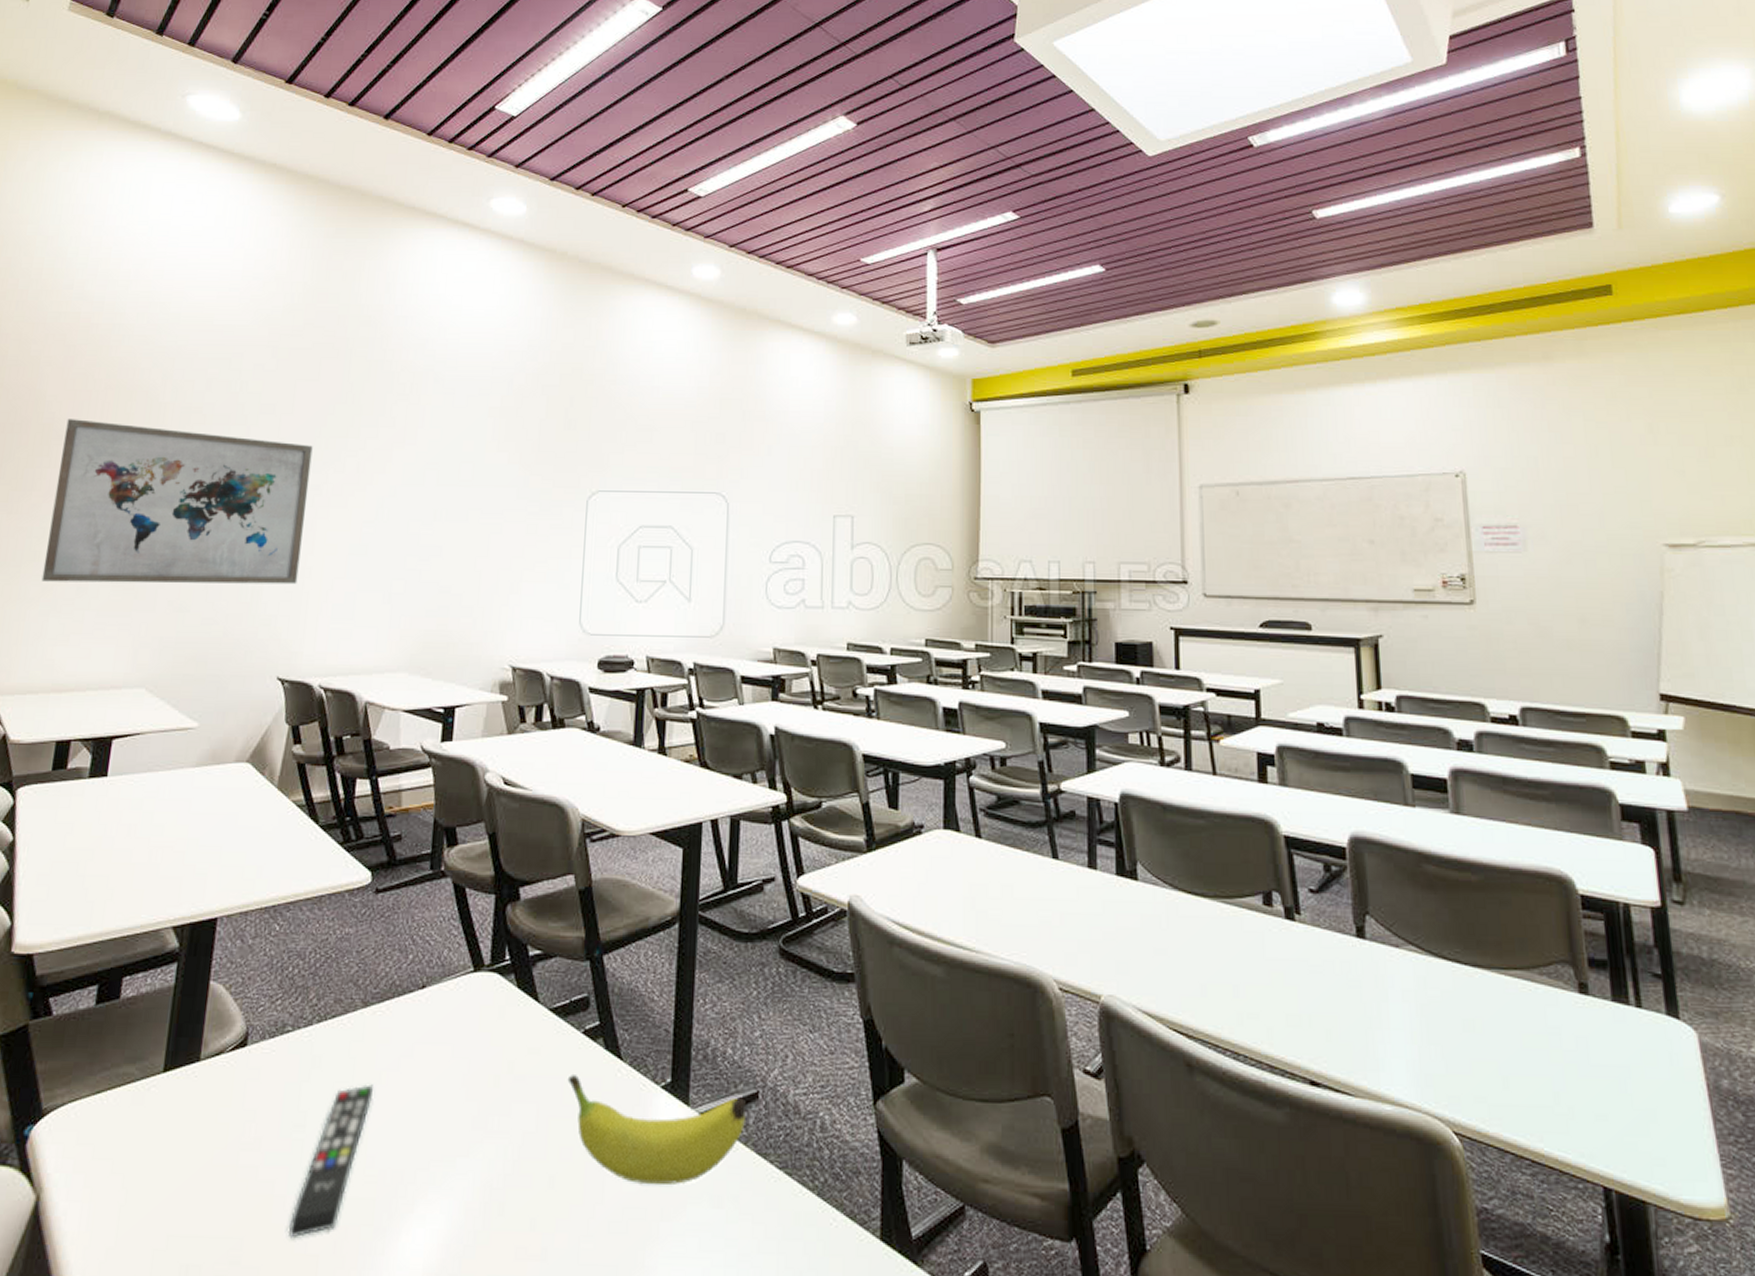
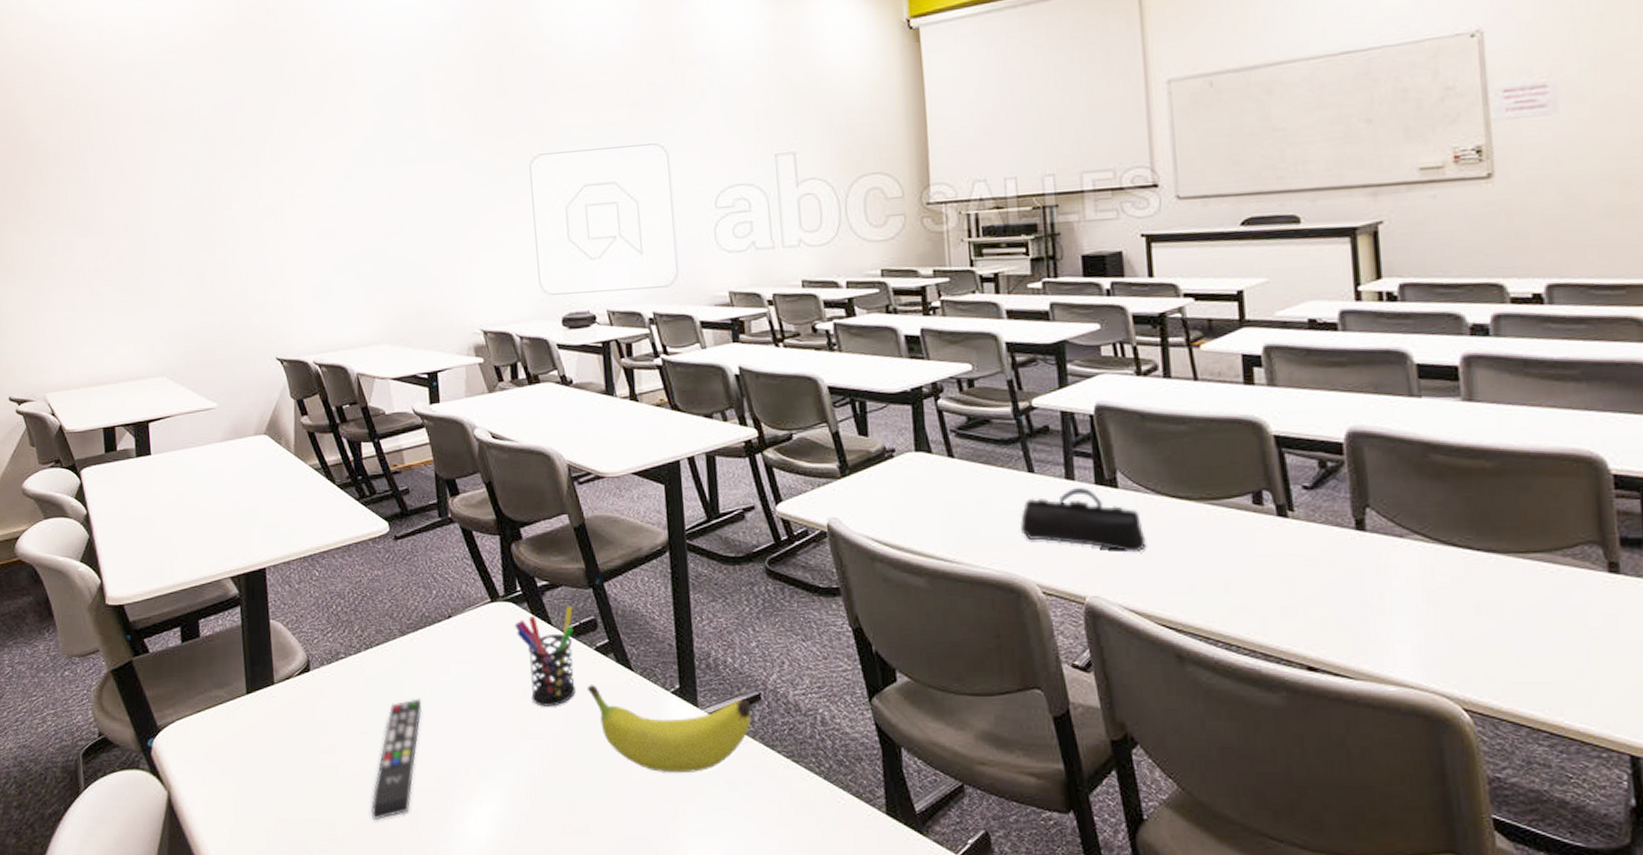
wall art: present [41,419,313,585] -> none [49,138,278,290]
pen holder: none [496,980,565,1100] -> present [514,606,576,707]
pencil case: none [1042,878,1162,950] -> present [1020,488,1146,553]

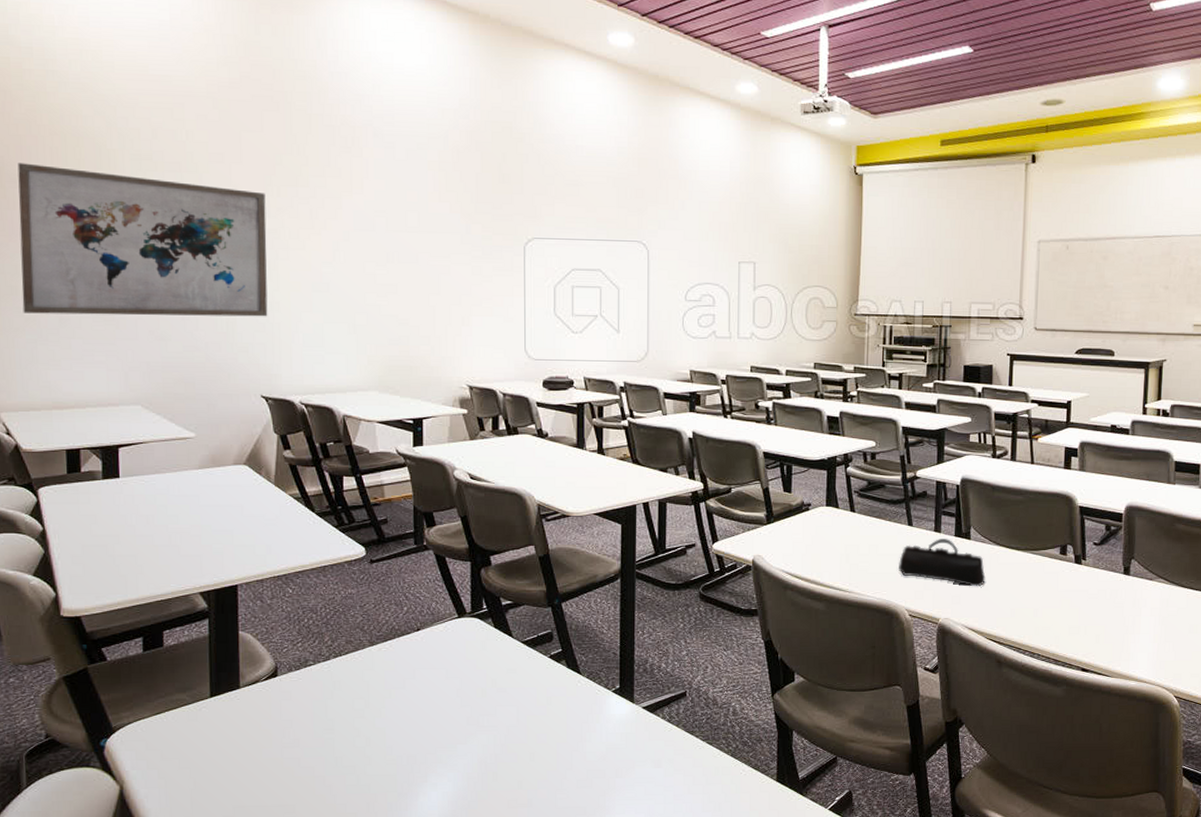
wall art: none [49,138,278,290] -> present [17,163,268,317]
remote control: present [370,698,423,821] -> none [330,699,387,804]
pen holder: present [514,606,576,707] -> none [478,621,532,704]
fruit: present [586,685,751,773] -> none [539,686,677,756]

